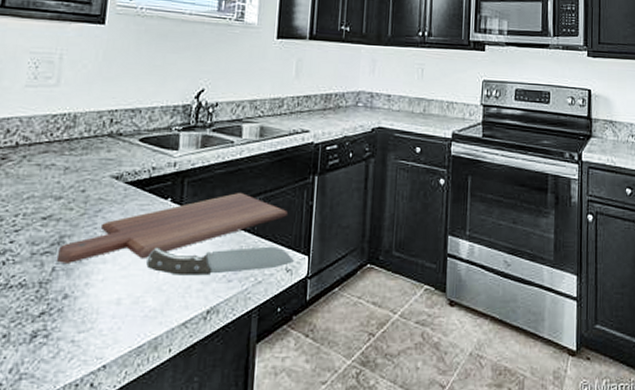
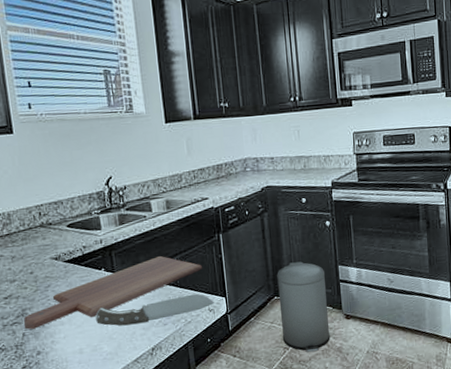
pedal bin: none [369,223,431,345] -> present [277,261,330,353]

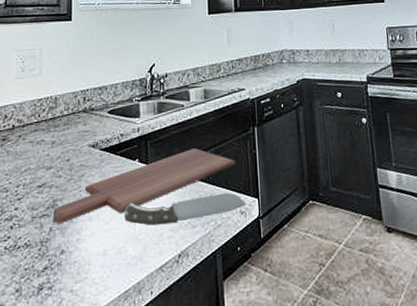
pedal bin: present [277,261,330,353] -> none [312,161,371,272]

